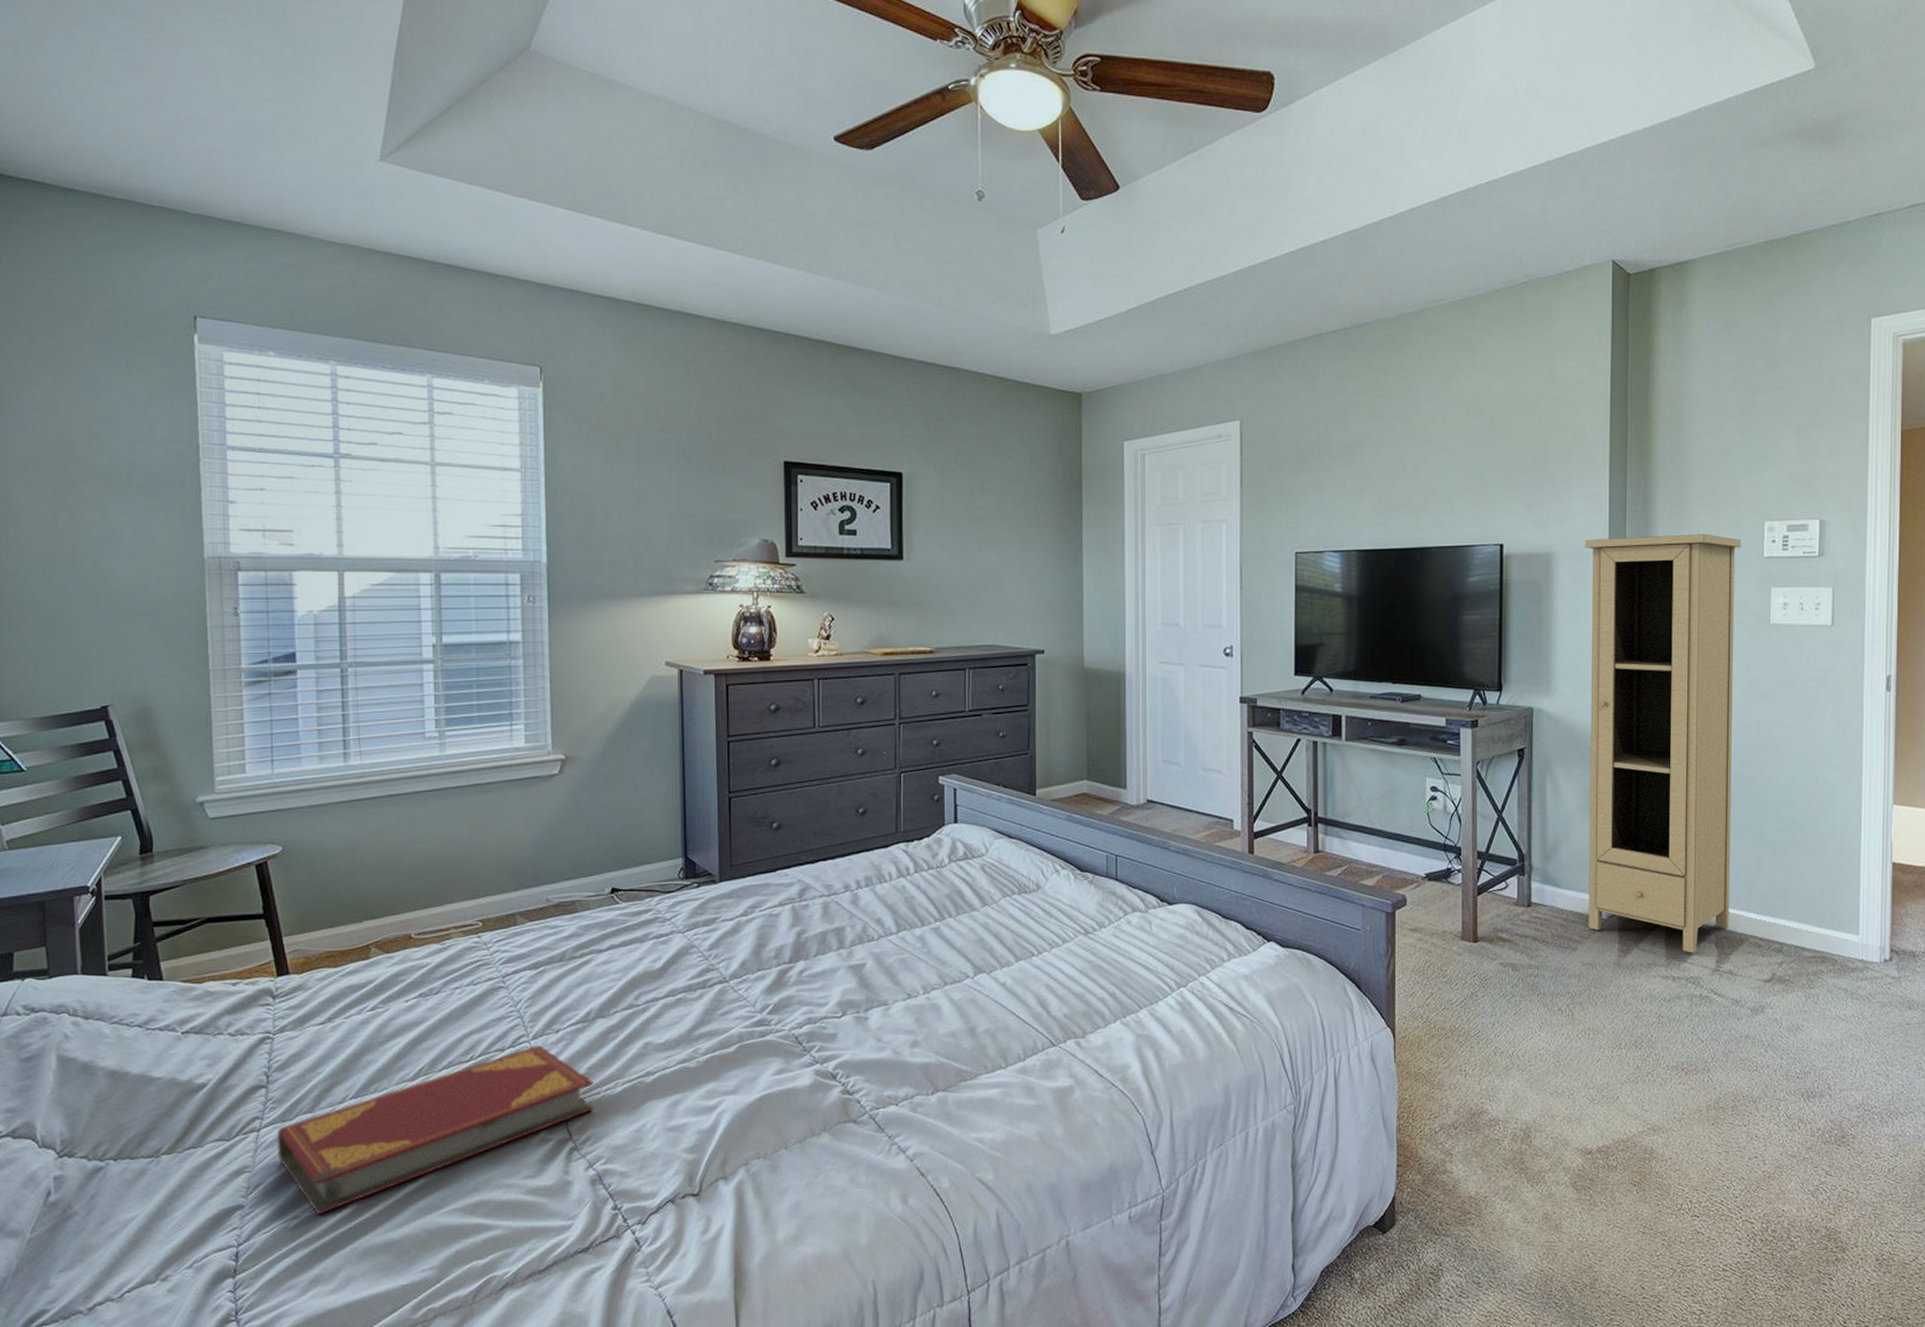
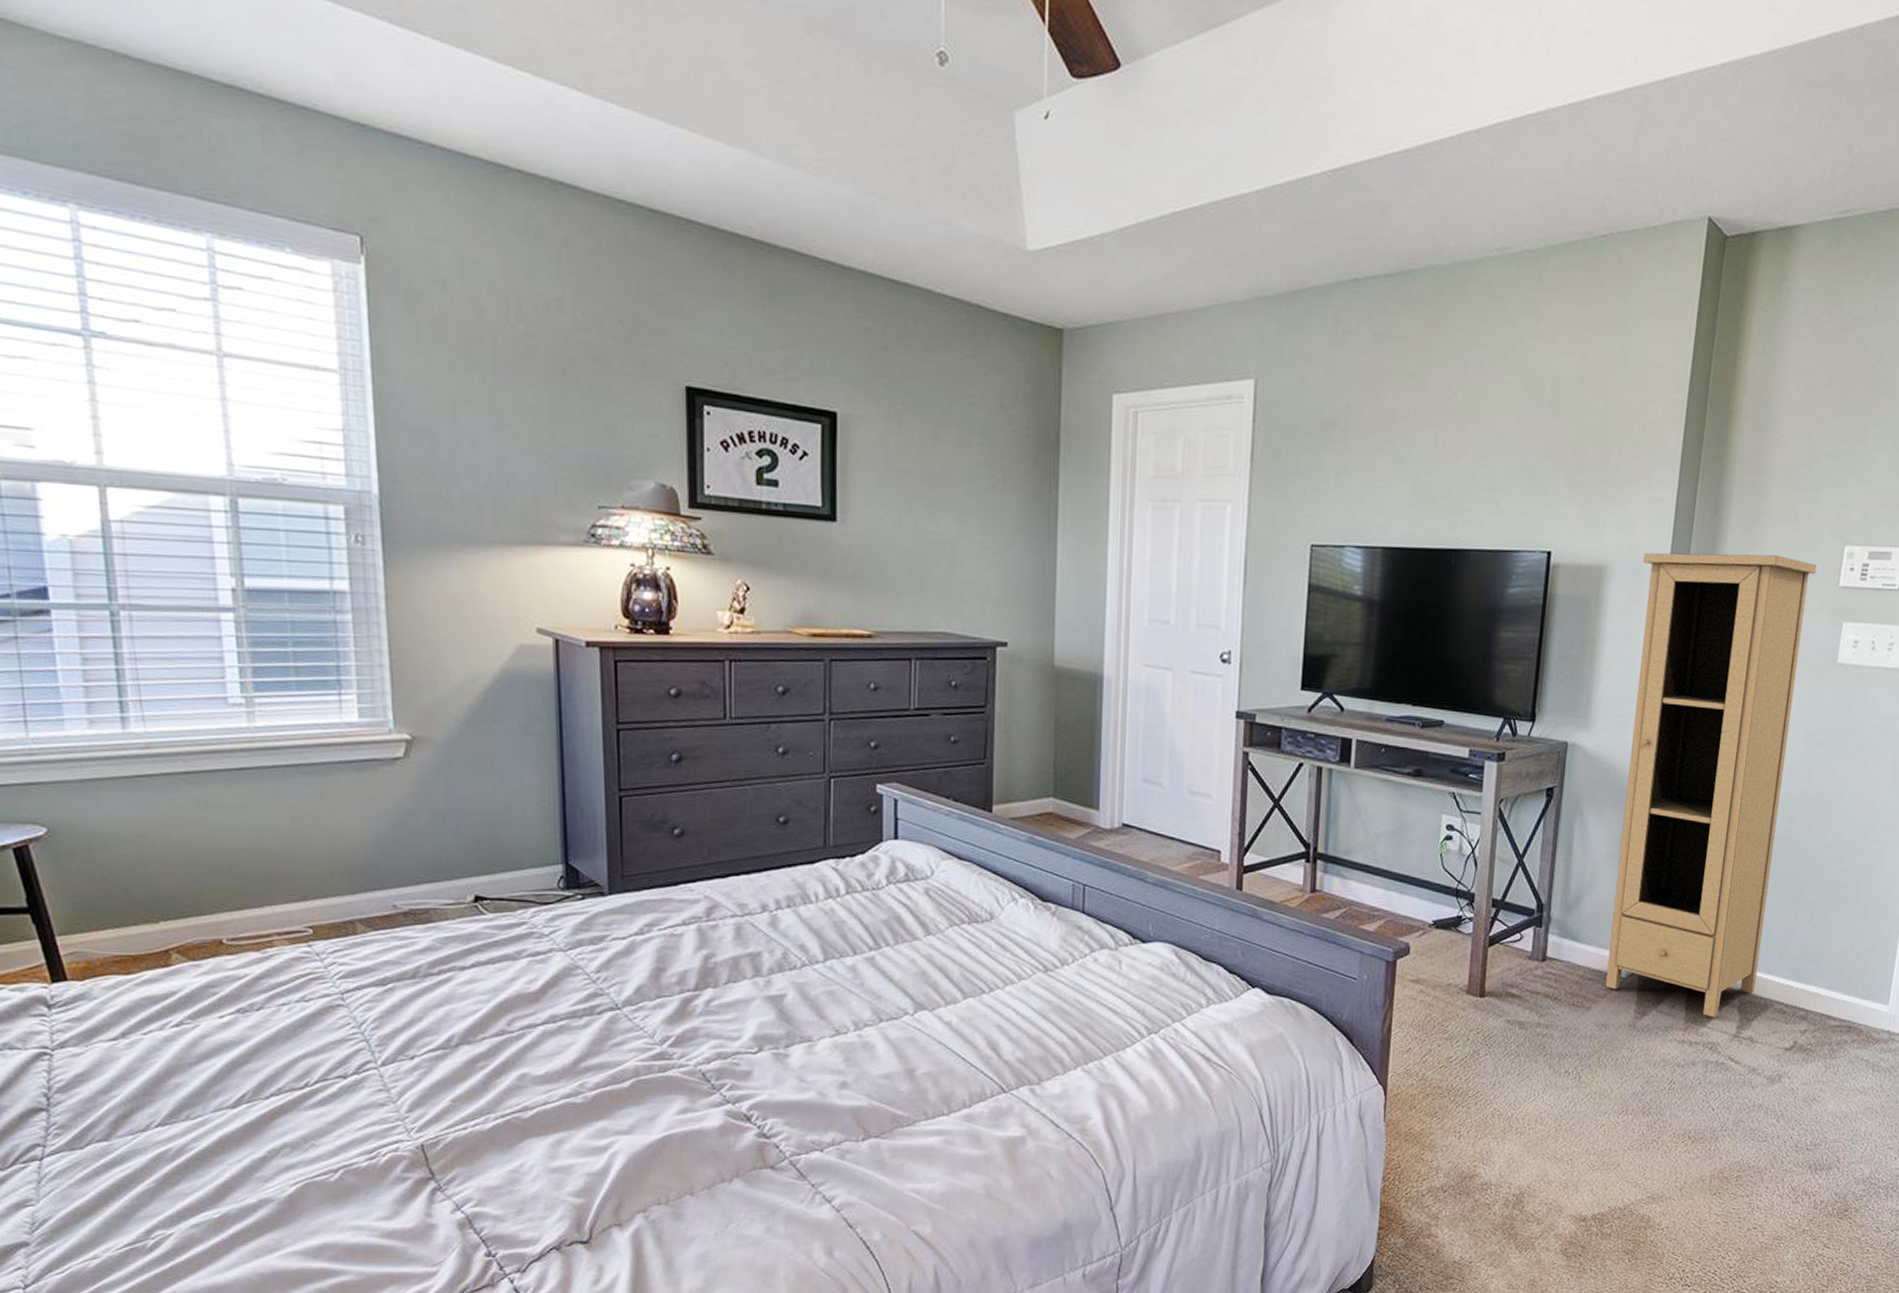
hardback book: present [277,1045,594,1214] -> none [64,1073,460,1254]

